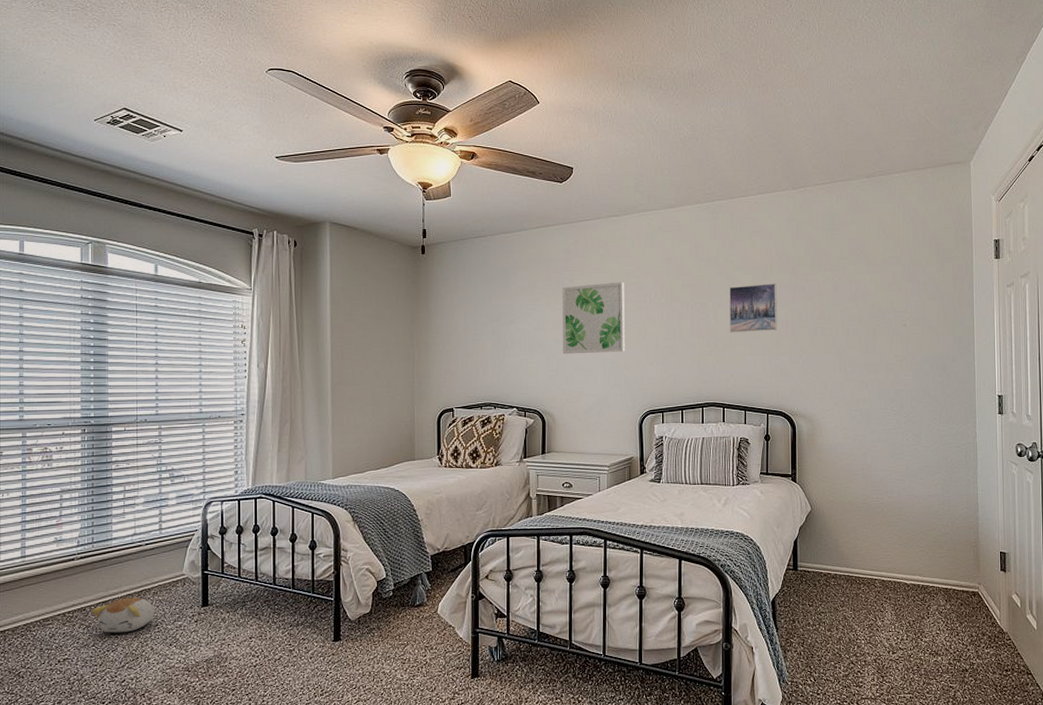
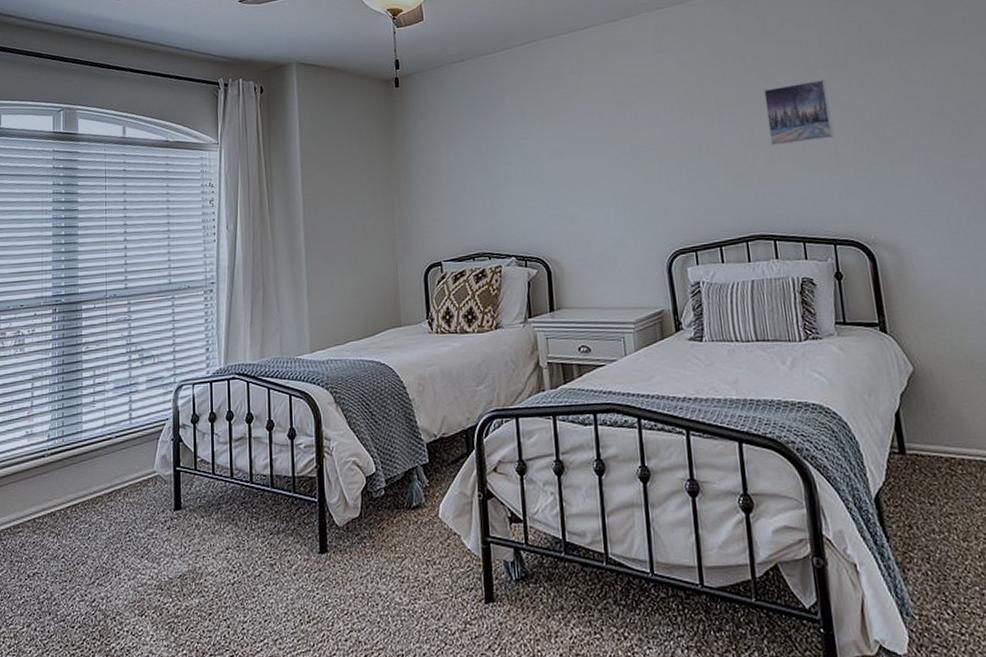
plush toy: present [92,597,155,633] -> none [62,499,126,543]
wall art: present [562,281,625,354] -> none [557,96,641,189]

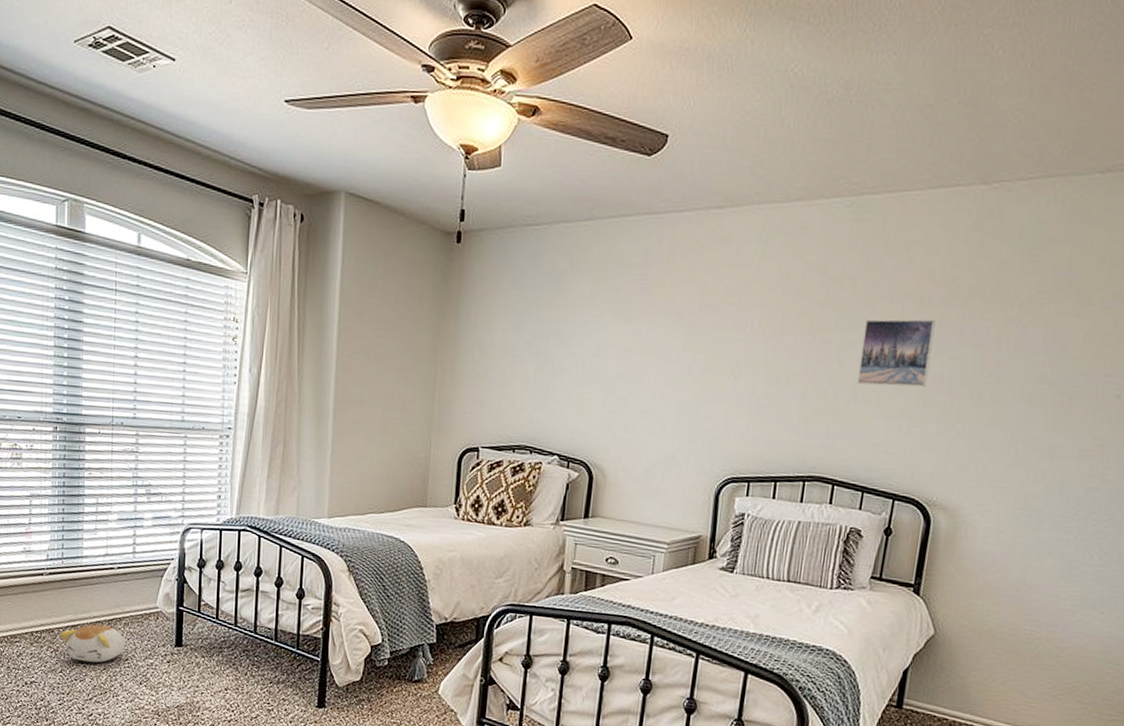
plush toy: none [62,499,126,543] -> present [60,624,126,663]

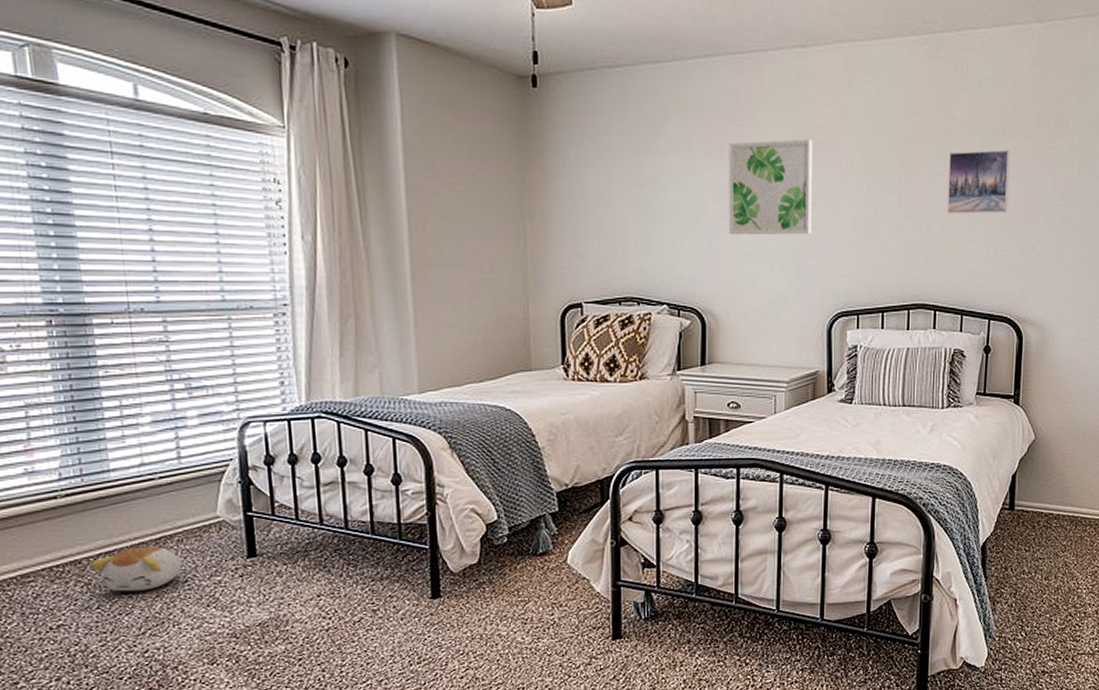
wall art: none [625,300,719,397] -> present [729,139,812,236]

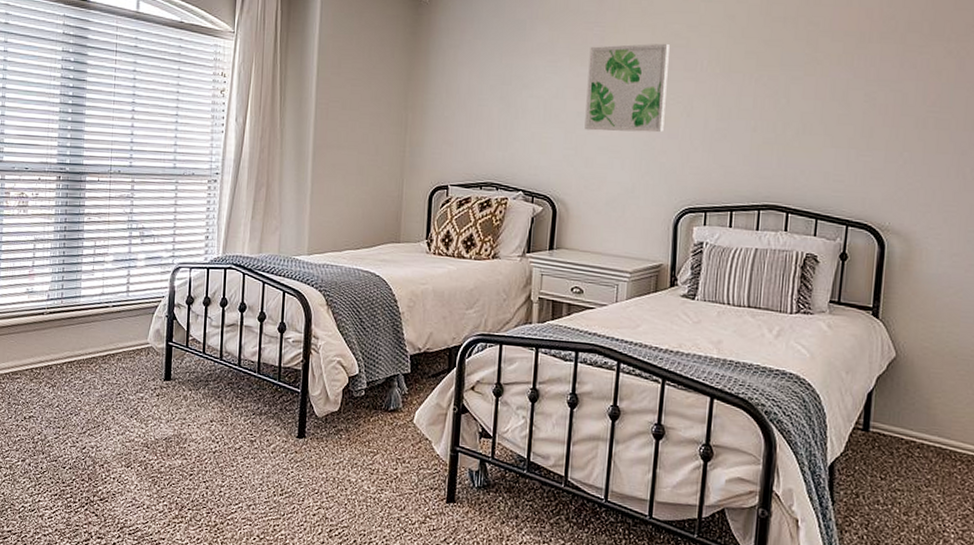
plush toy: present [91,546,183,592] -> none [58,360,118,398]
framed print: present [948,149,1010,215] -> none [805,54,877,118]

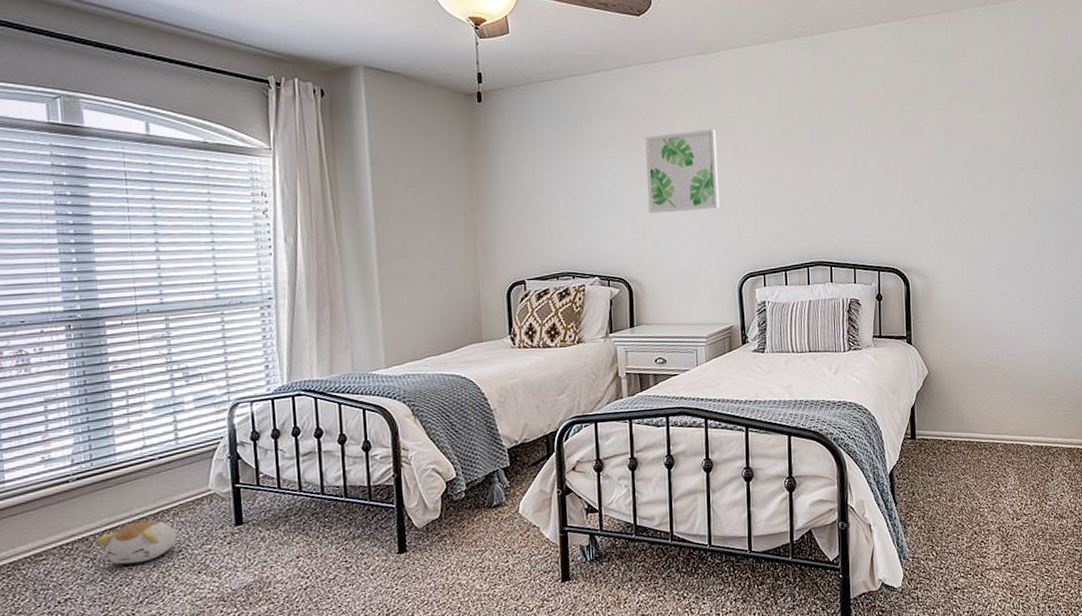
plush toy: none [58,360,118,398] -> present [97,520,178,564]

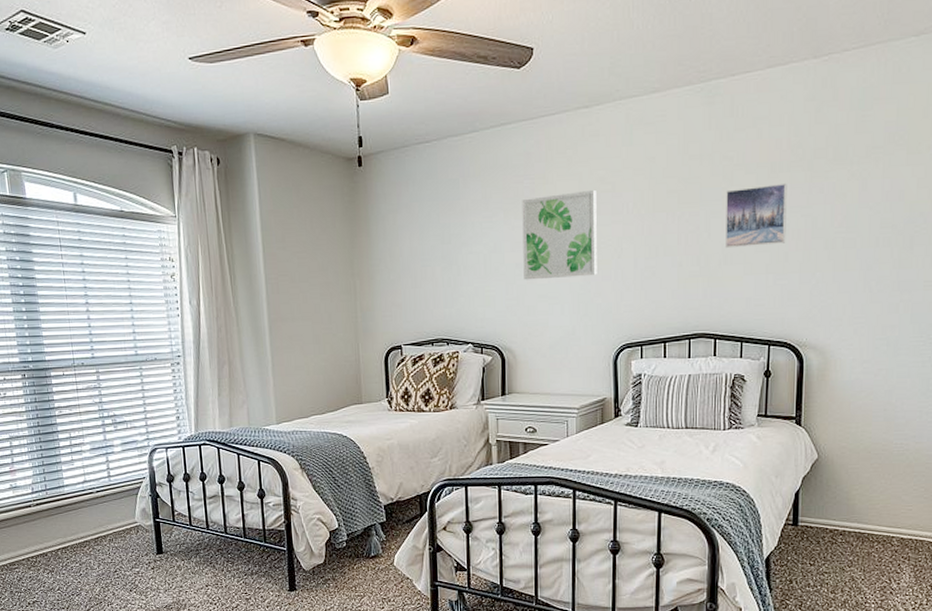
plush toy: present [97,520,178,564] -> none [53,544,113,578]
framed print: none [833,126,887,184] -> present [726,183,787,249]

